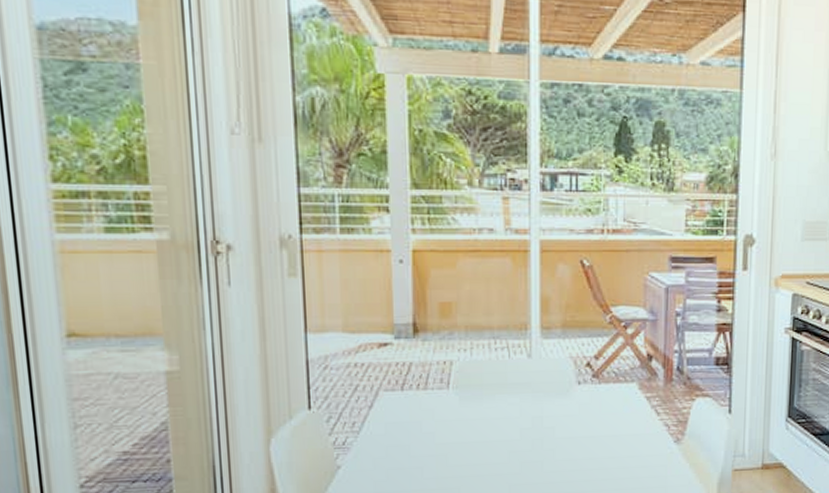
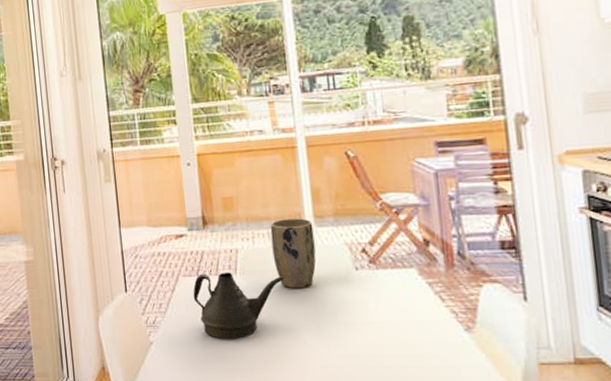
teapot: none [395,386,501,459] -> present [193,272,284,339]
plant pot: none [492,329,539,404] -> present [270,218,316,289]

